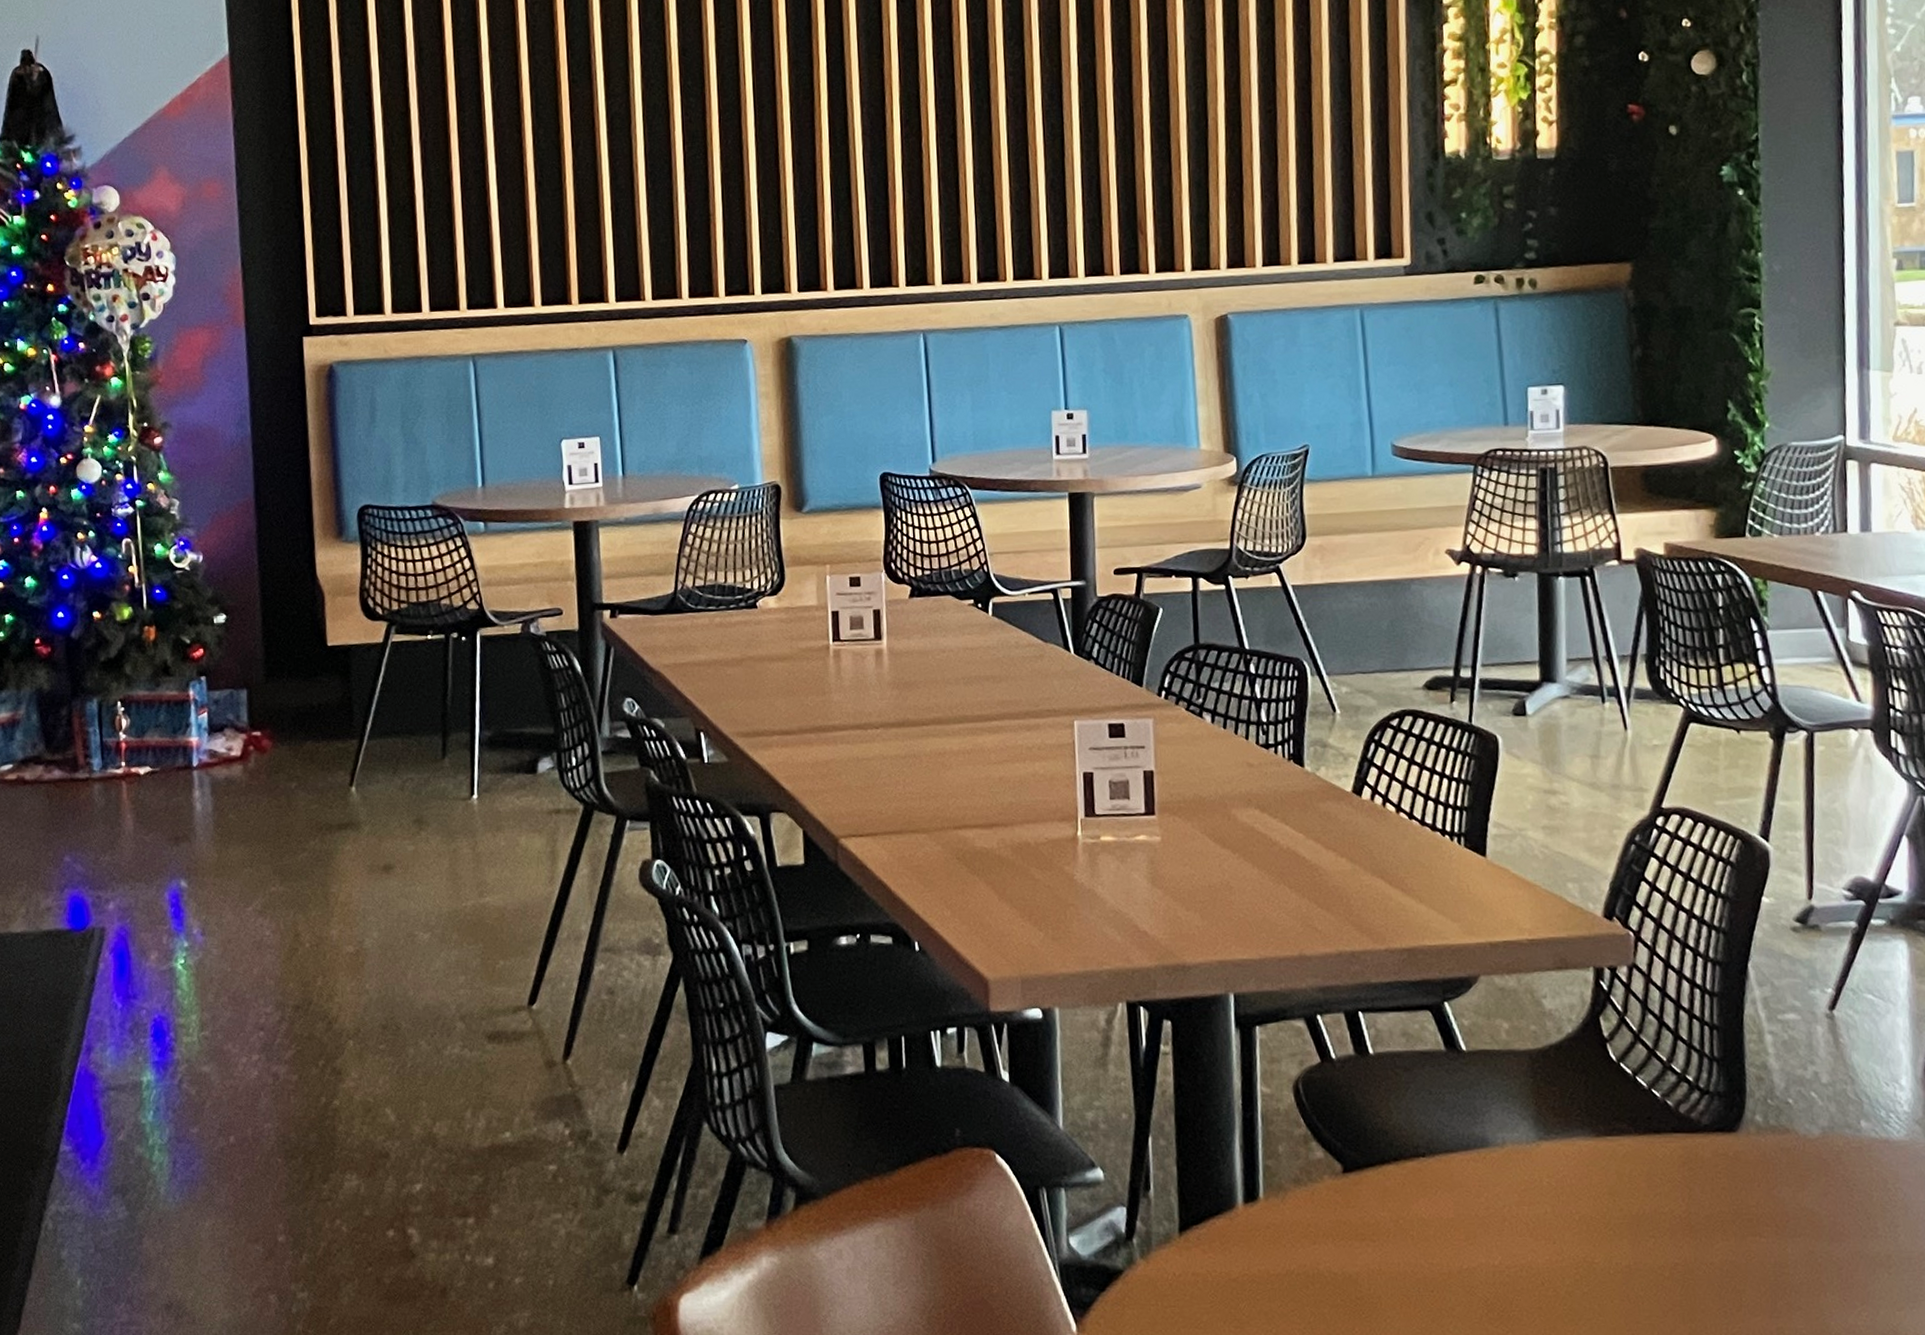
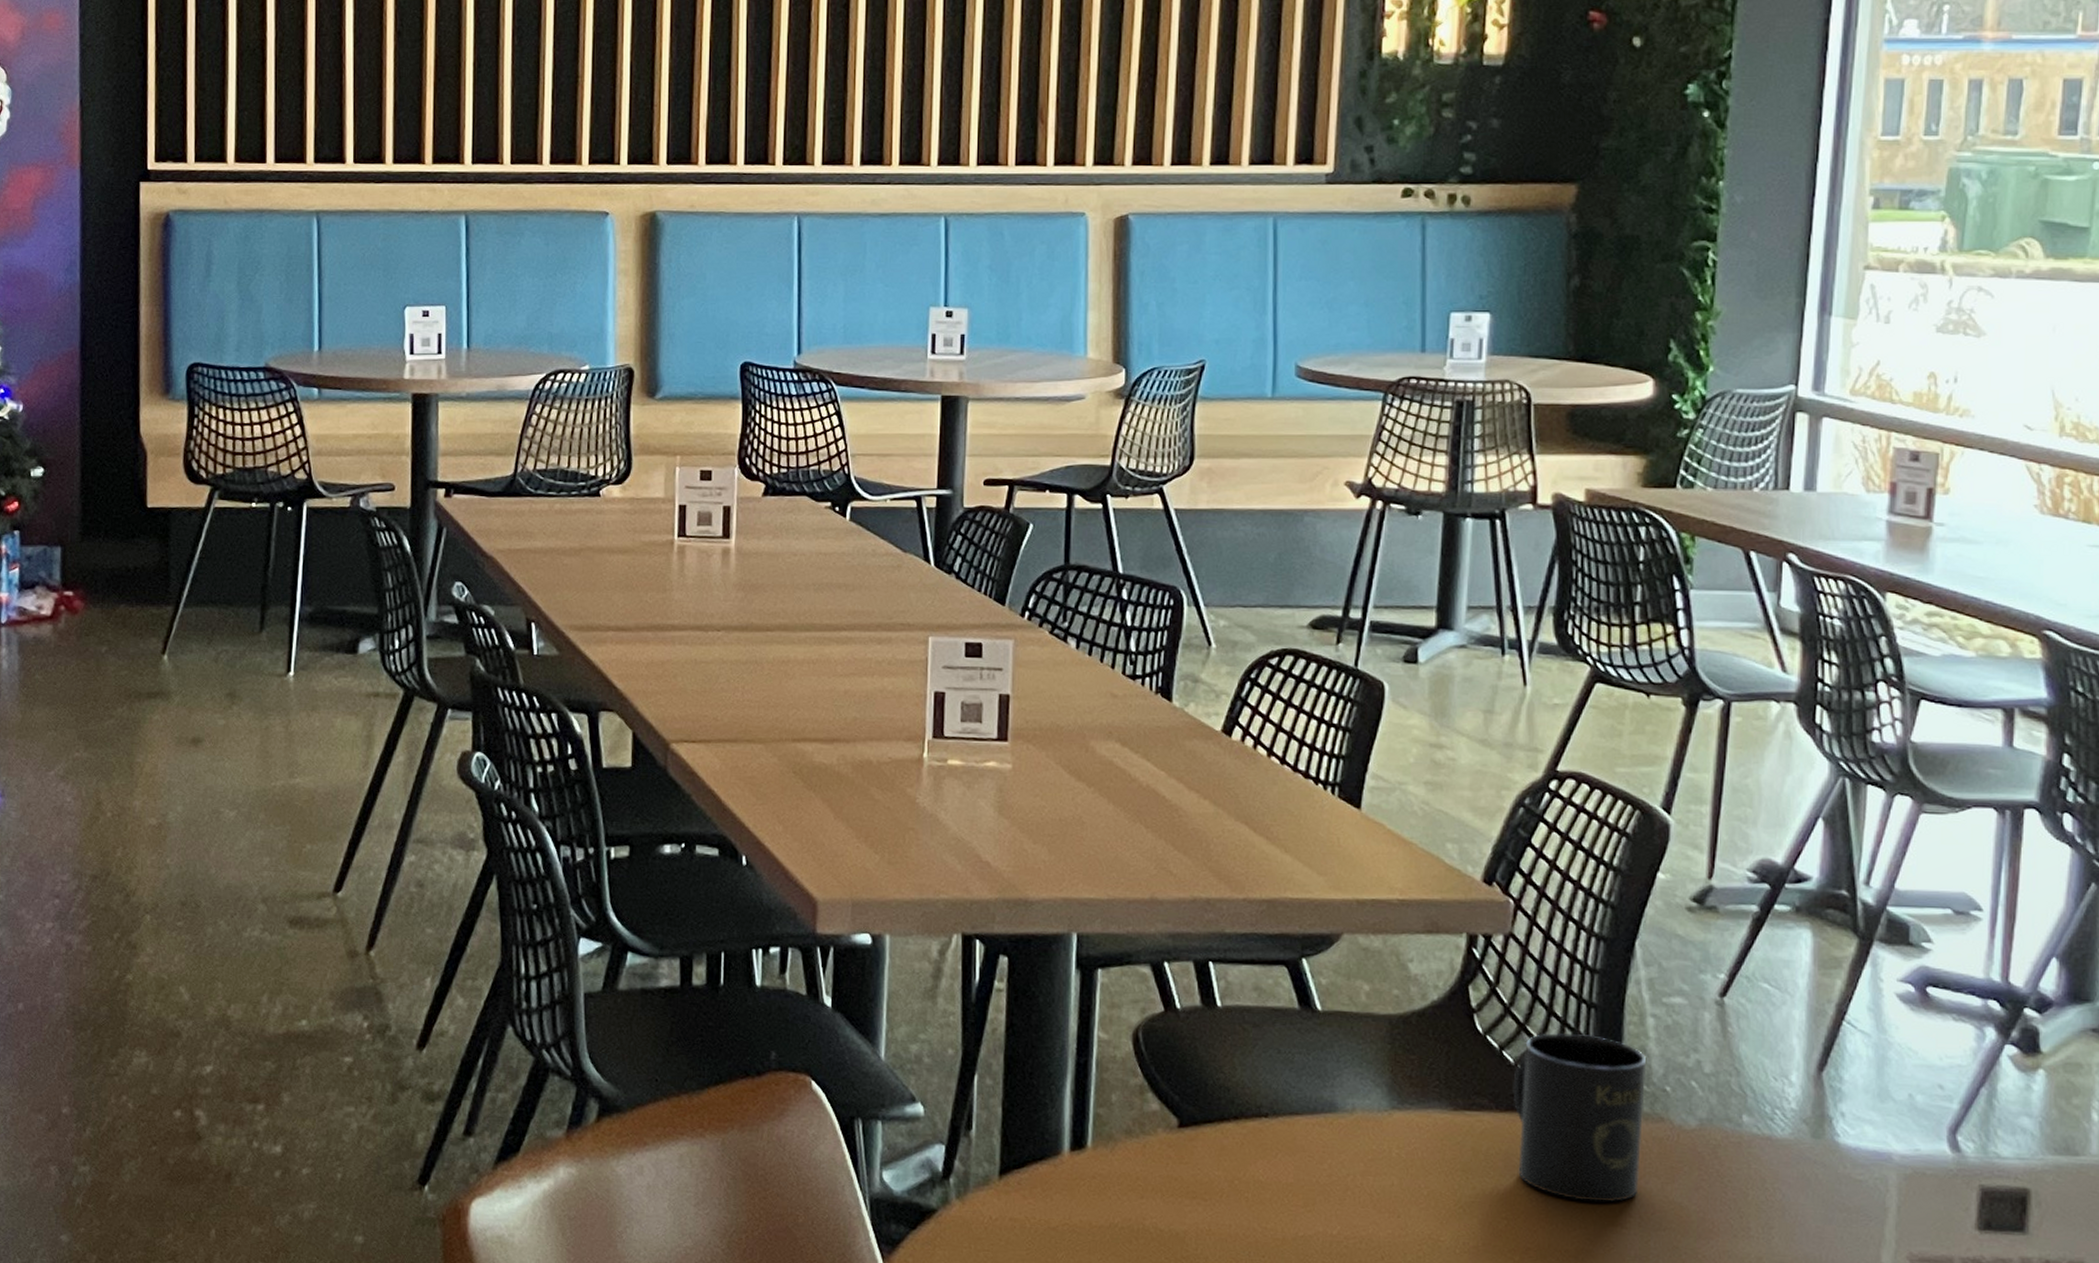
mug: none [1648,1054,1772,1214] -> present [1513,1033,1647,1202]

